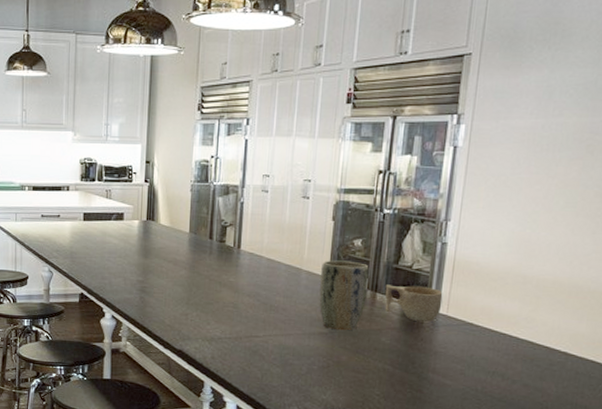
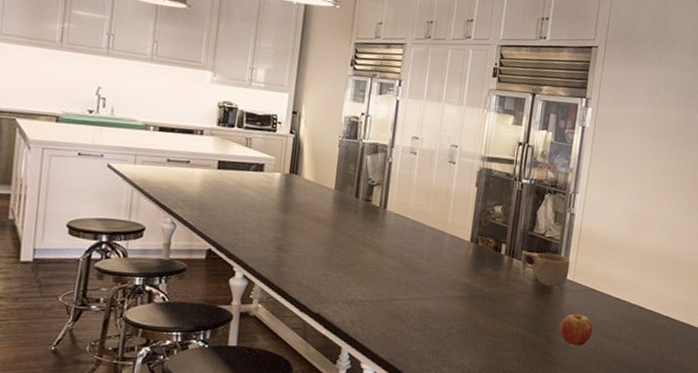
plant pot: present [319,260,369,331] -> none [460,225,507,295]
fruit: none [433,350,472,384] -> present [560,314,593,346]

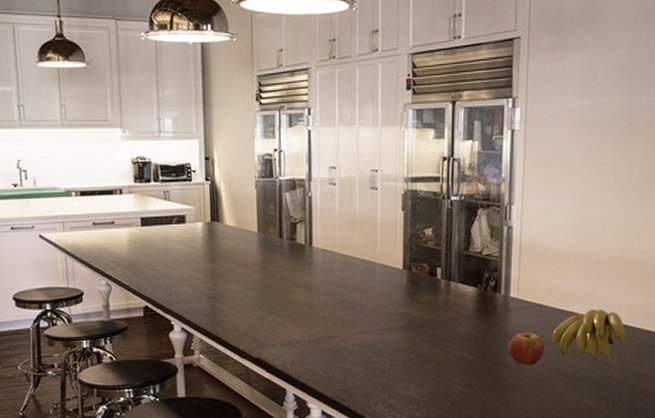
cup: present [520,250,570,288] -> none [458,271,513,308]
banana: none [599,298,666,346] -> present [551,308,626,359]

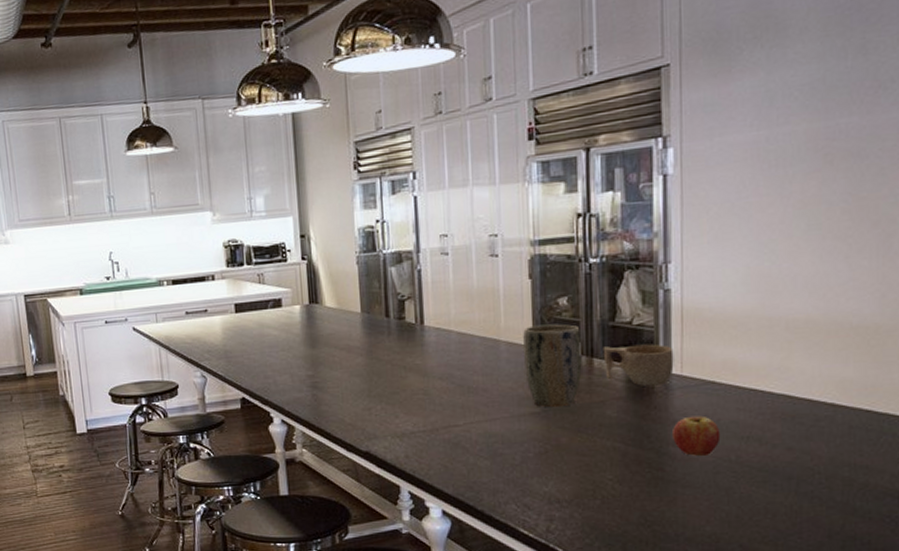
plant pot: none [394,251,441,323] -> present [523,324,582,408]
cup: none [458,271,513,308] -> present [603,344,674,387]
banana: present [551,308,626,359] -> none [729,384,833,447]

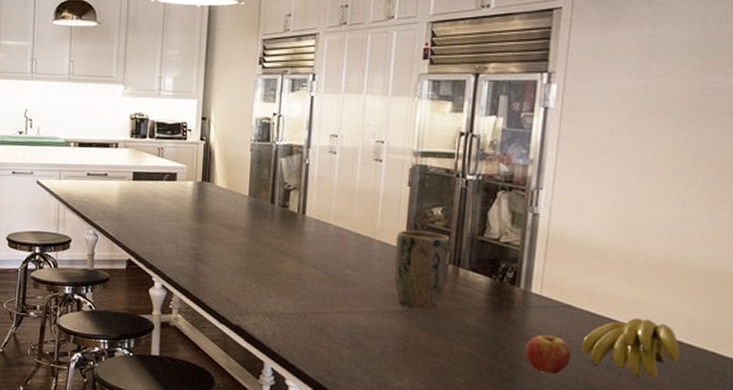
cup: present [603,344,674,387] -> none [468,259,536,303]
banana: none [729,384,833,447] -> present [580,317,680,379]

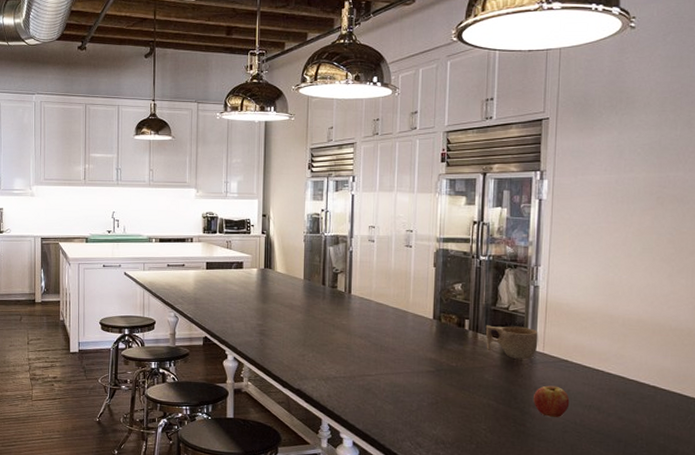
plant pot: present [394,230,450,309] -> none [424,303,470,369]
cup: none [468,259,536,303] -> present [485,325,538,360]
banana: present [580,317,680,379] -> none [576,368,654,418]

